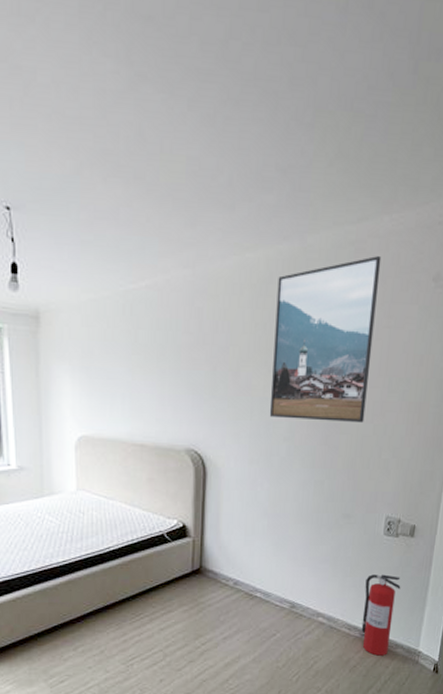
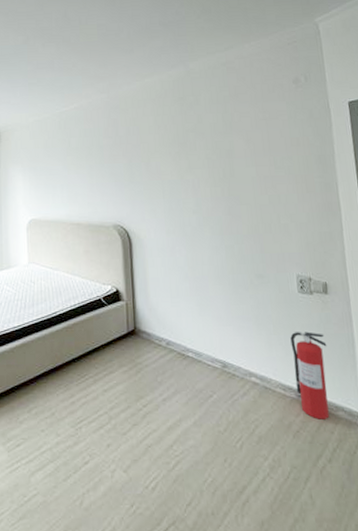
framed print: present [269,256,382,424] -> none [171,71,259,196]

